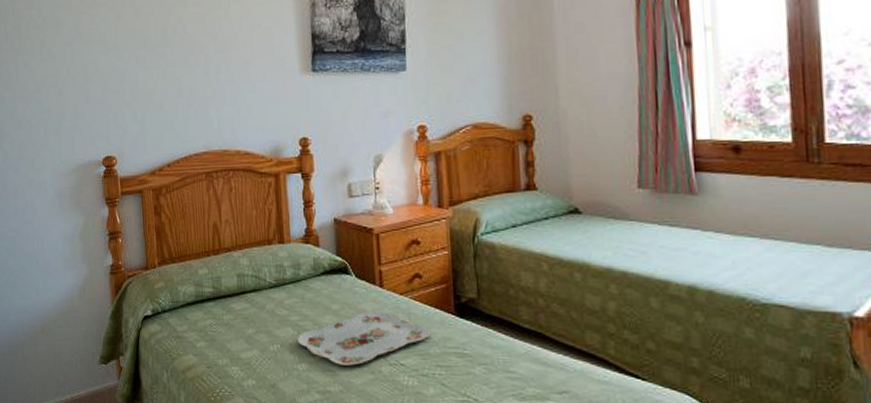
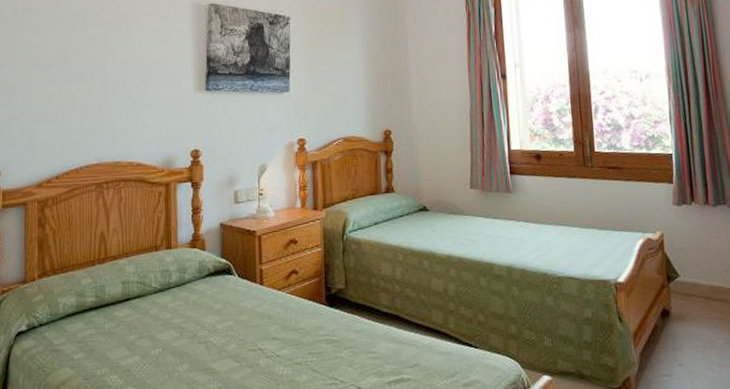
serving tray: present [297,311,430,366] -> none [179,307,303,363]

